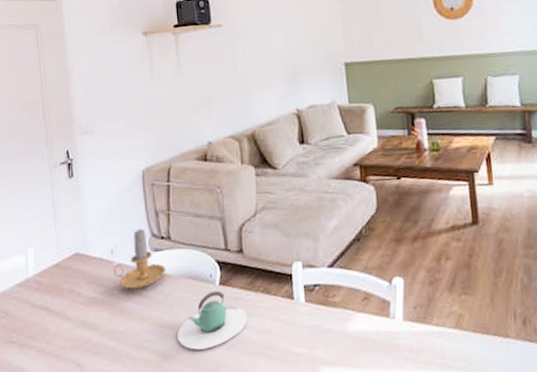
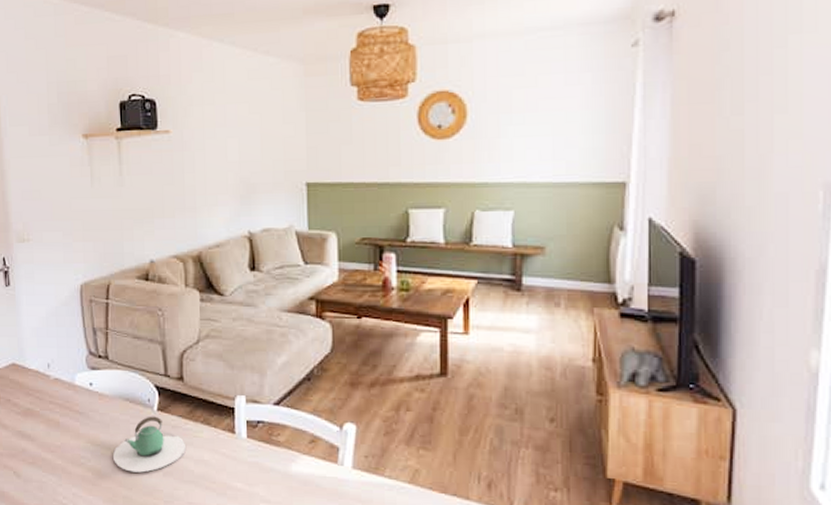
candle: present [113,228,166,289] -> none [50,345,103,405]

